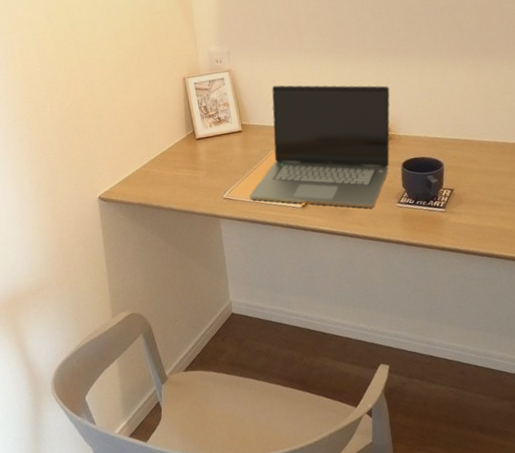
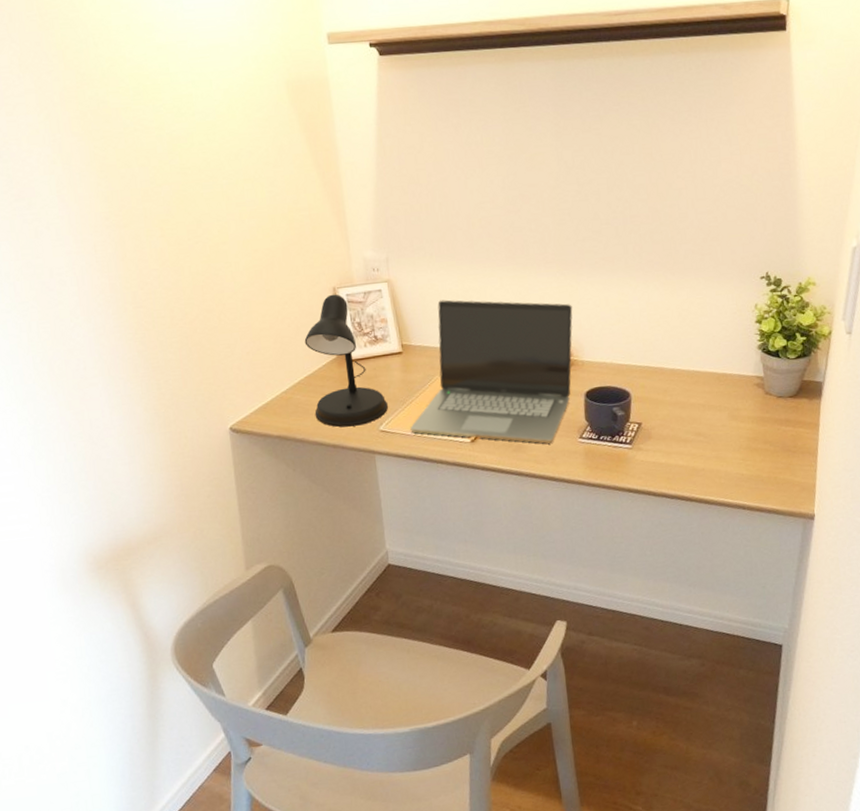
desk lamp: none [159,83,230,196] -> present [304,294,388,428]

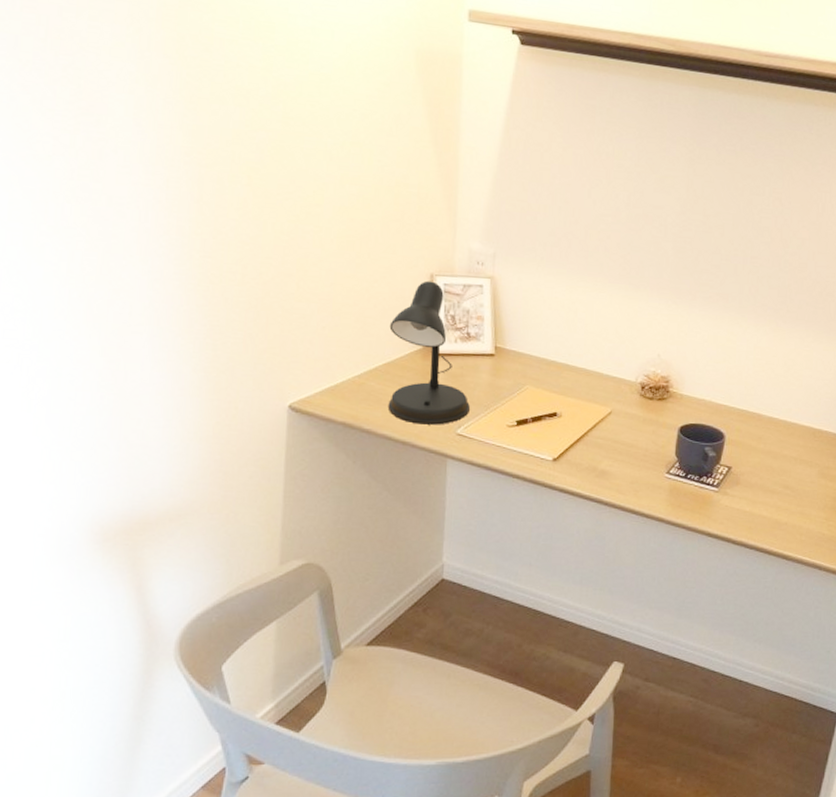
laptop: present [410,299,573,444] -> none [490,307,680,474]

